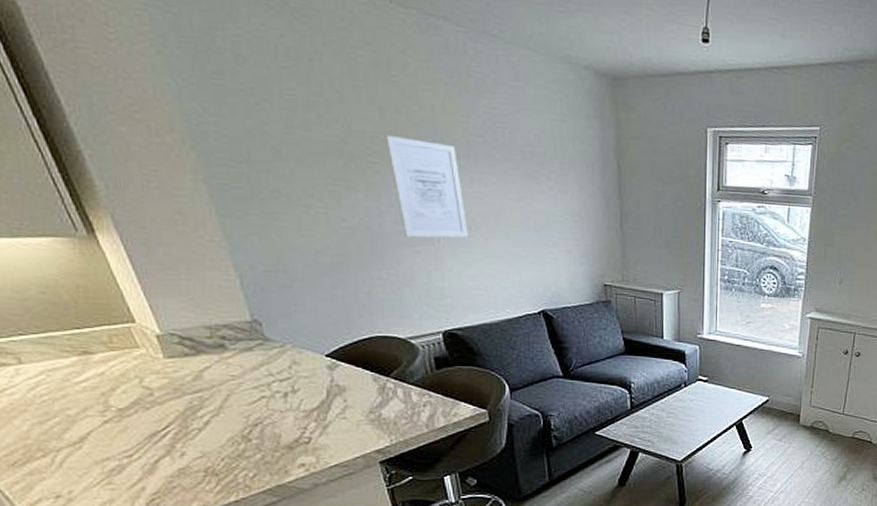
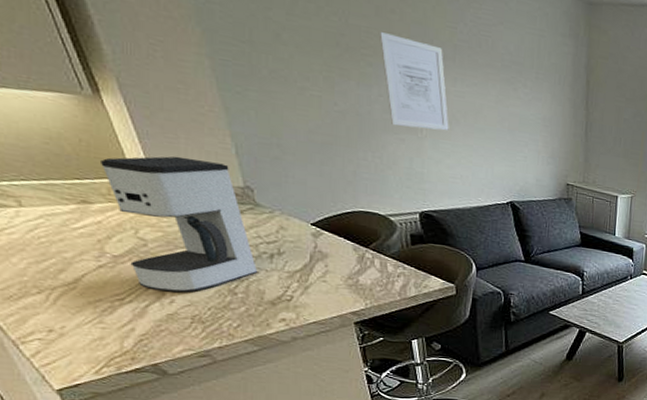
coffee maker: none [100,294,272,444] -> present [101,156,258,293]

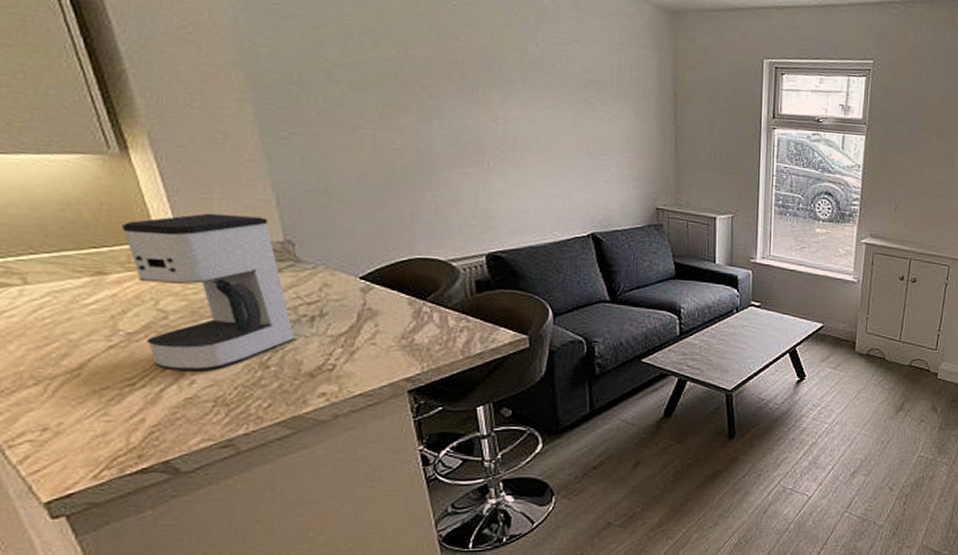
wall art: present [380,32,449,131] -> none [442,60,520,161]

